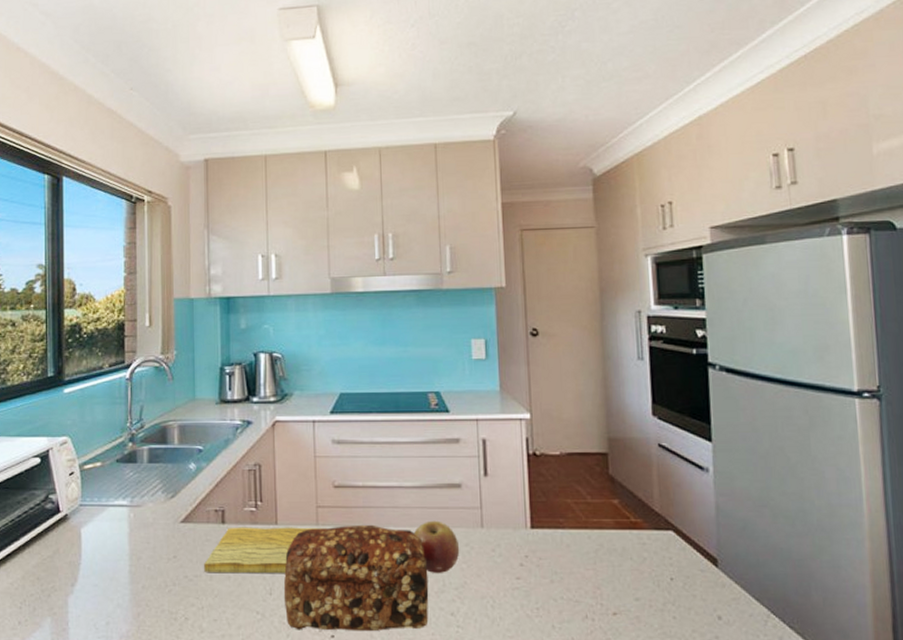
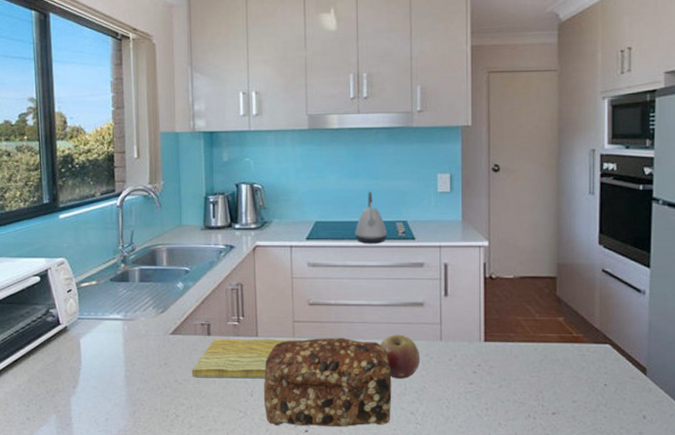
kettle: none [383,359,419,419] -> present [355,191,388,245]

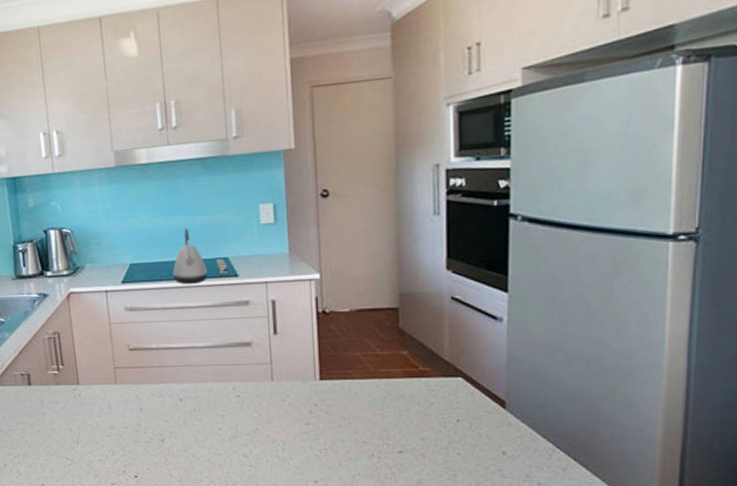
cutting board: present [192,338,302,378] -> none [16,386,125,427]
bread loaf: present [263,337,392,426] -> none [88,381,223,472]
fruit: present [380,334,421,379] -> none [207,376,251,422]

